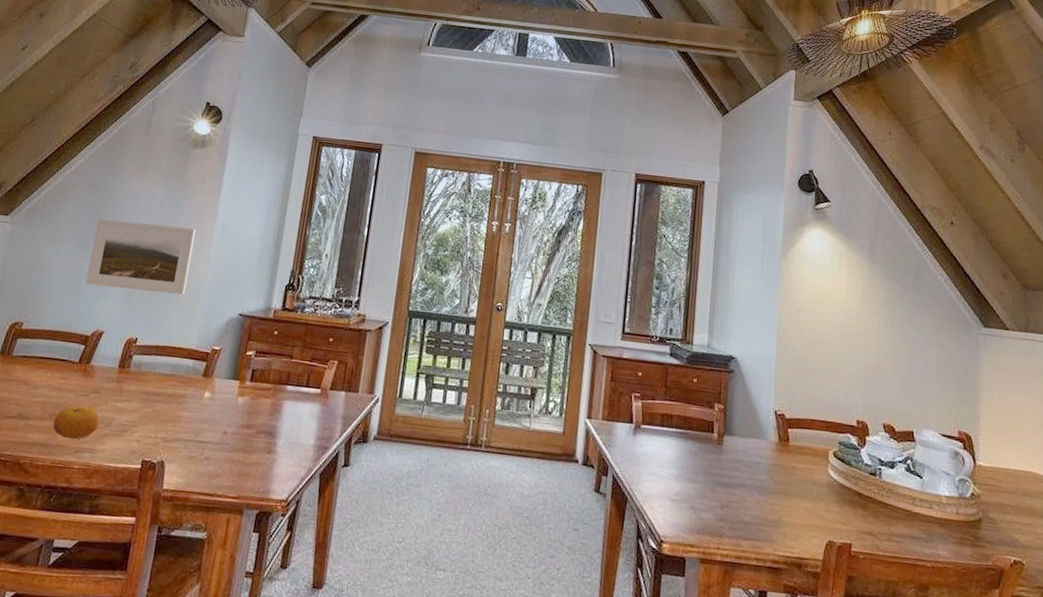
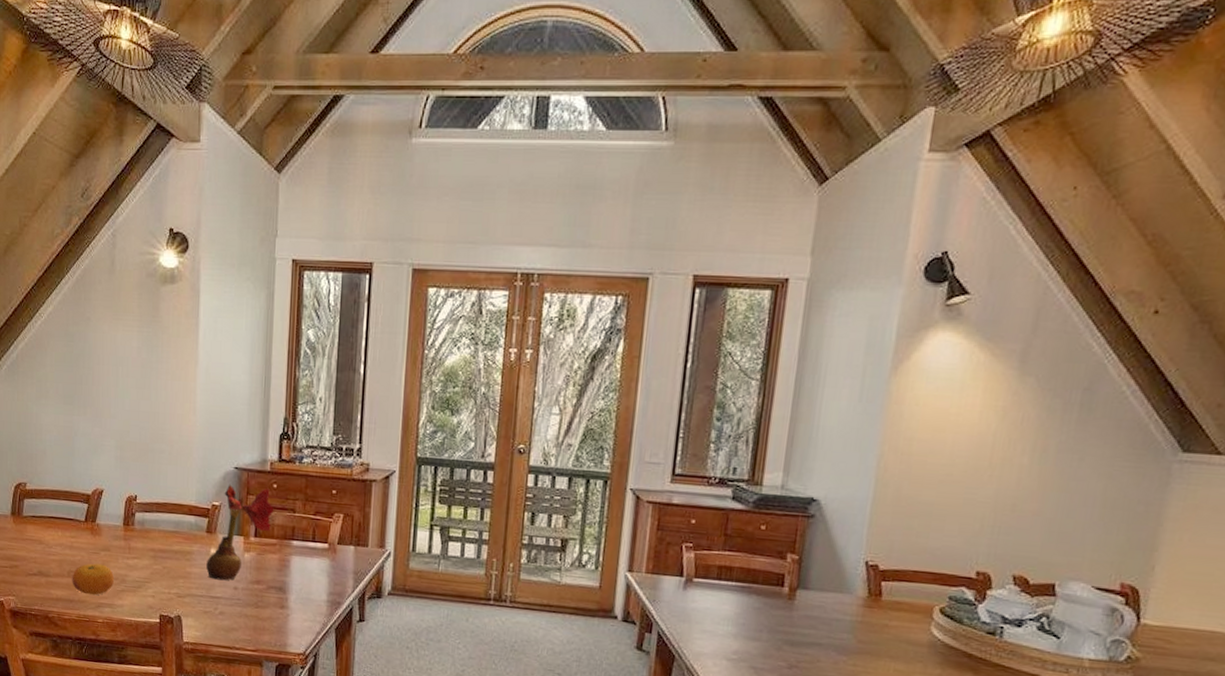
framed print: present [85,218,197,295] -> none [77,371,179,449]
flower: none [197,330,273,425] -> present [205,484,274,581]

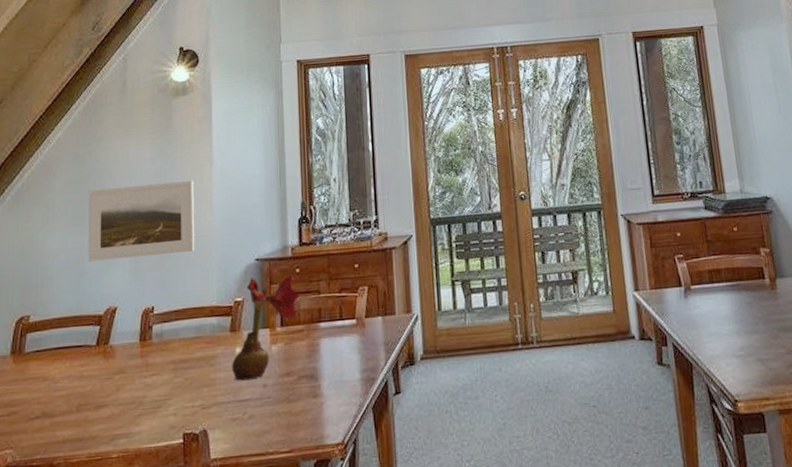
fruit: present [72,563,115,596] -> none [81,389,131,428]
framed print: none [77,371,179,449] -> present [88,181,195,262]

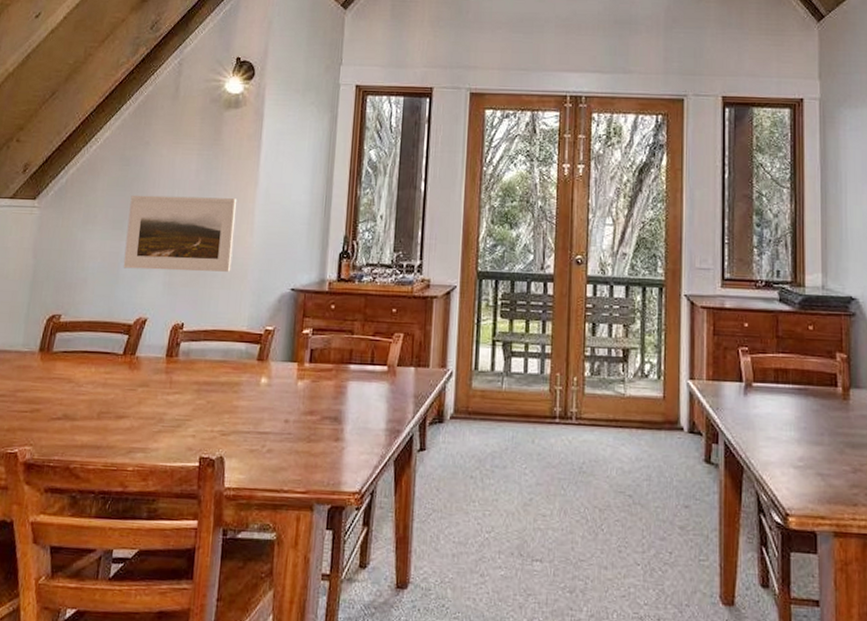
flower: present [231,275,299,381] -> none [254,307,331,413]

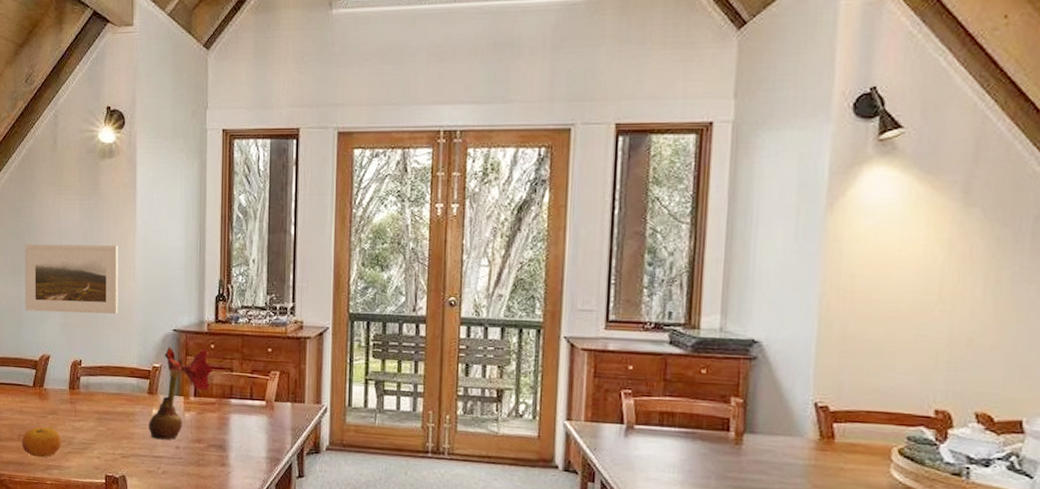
fruit: none [101,402,151,439] -> present [22,427,62,458]
flower: none [254,307,331,413] -> present [148,346,212,440]

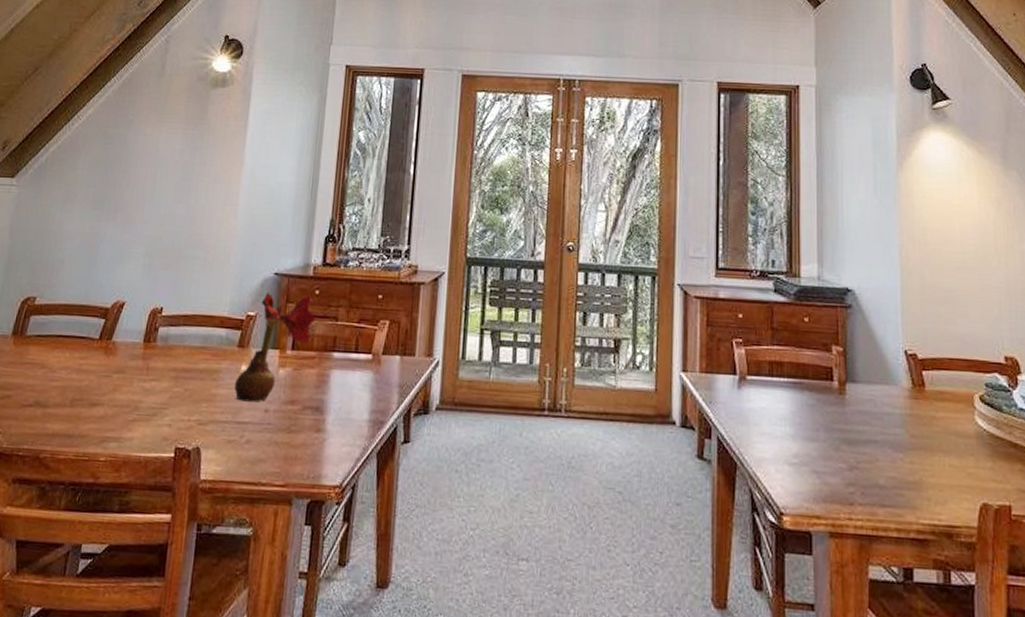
fruit: present [22,427,62,458] -> none [74,388,126,428]
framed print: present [25,243,119,314] -> none [102,174,222,255]

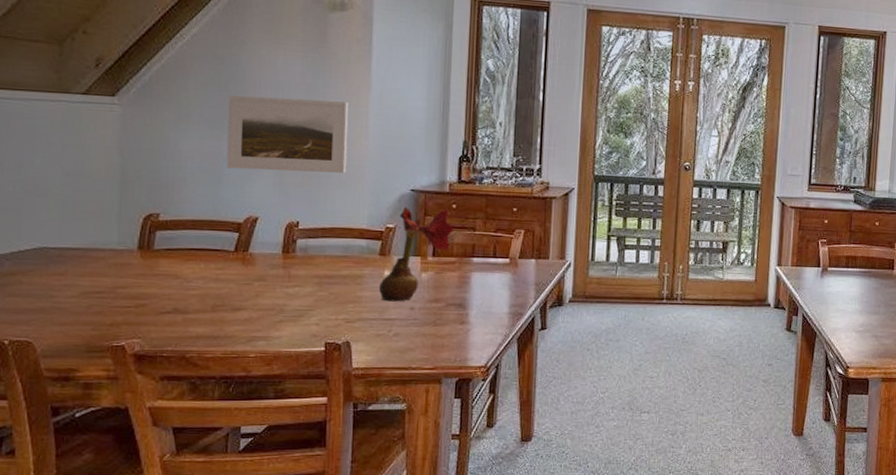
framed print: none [102,174,222,255] -> present [226,95,349,173]

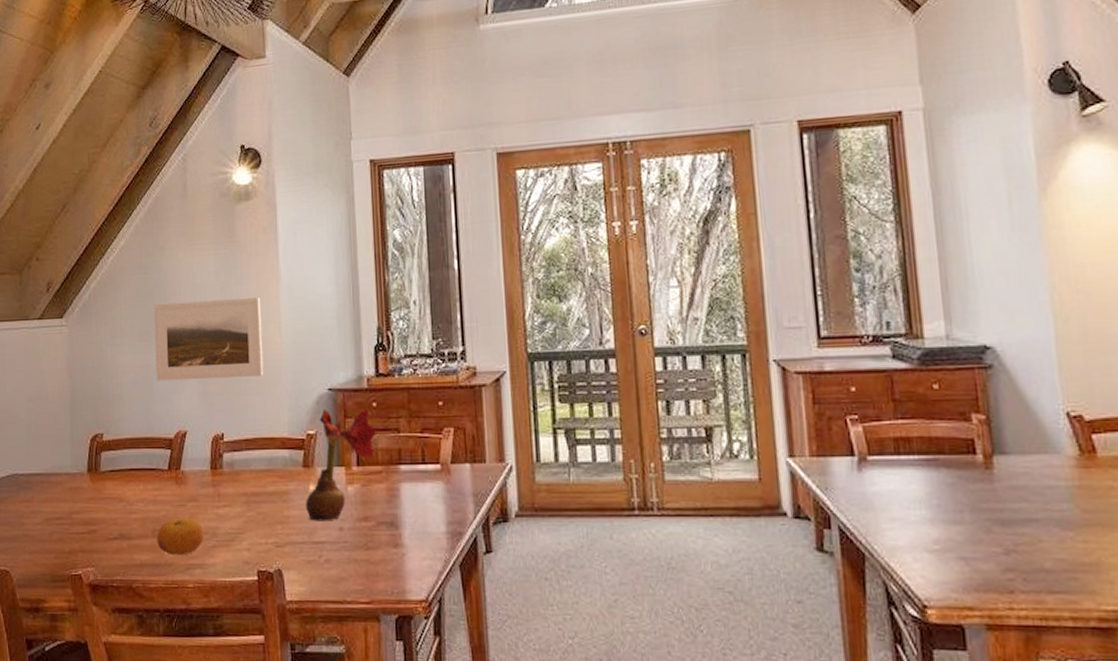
fruit: none [217,295,271,329] -> present [157,518,205,556]

